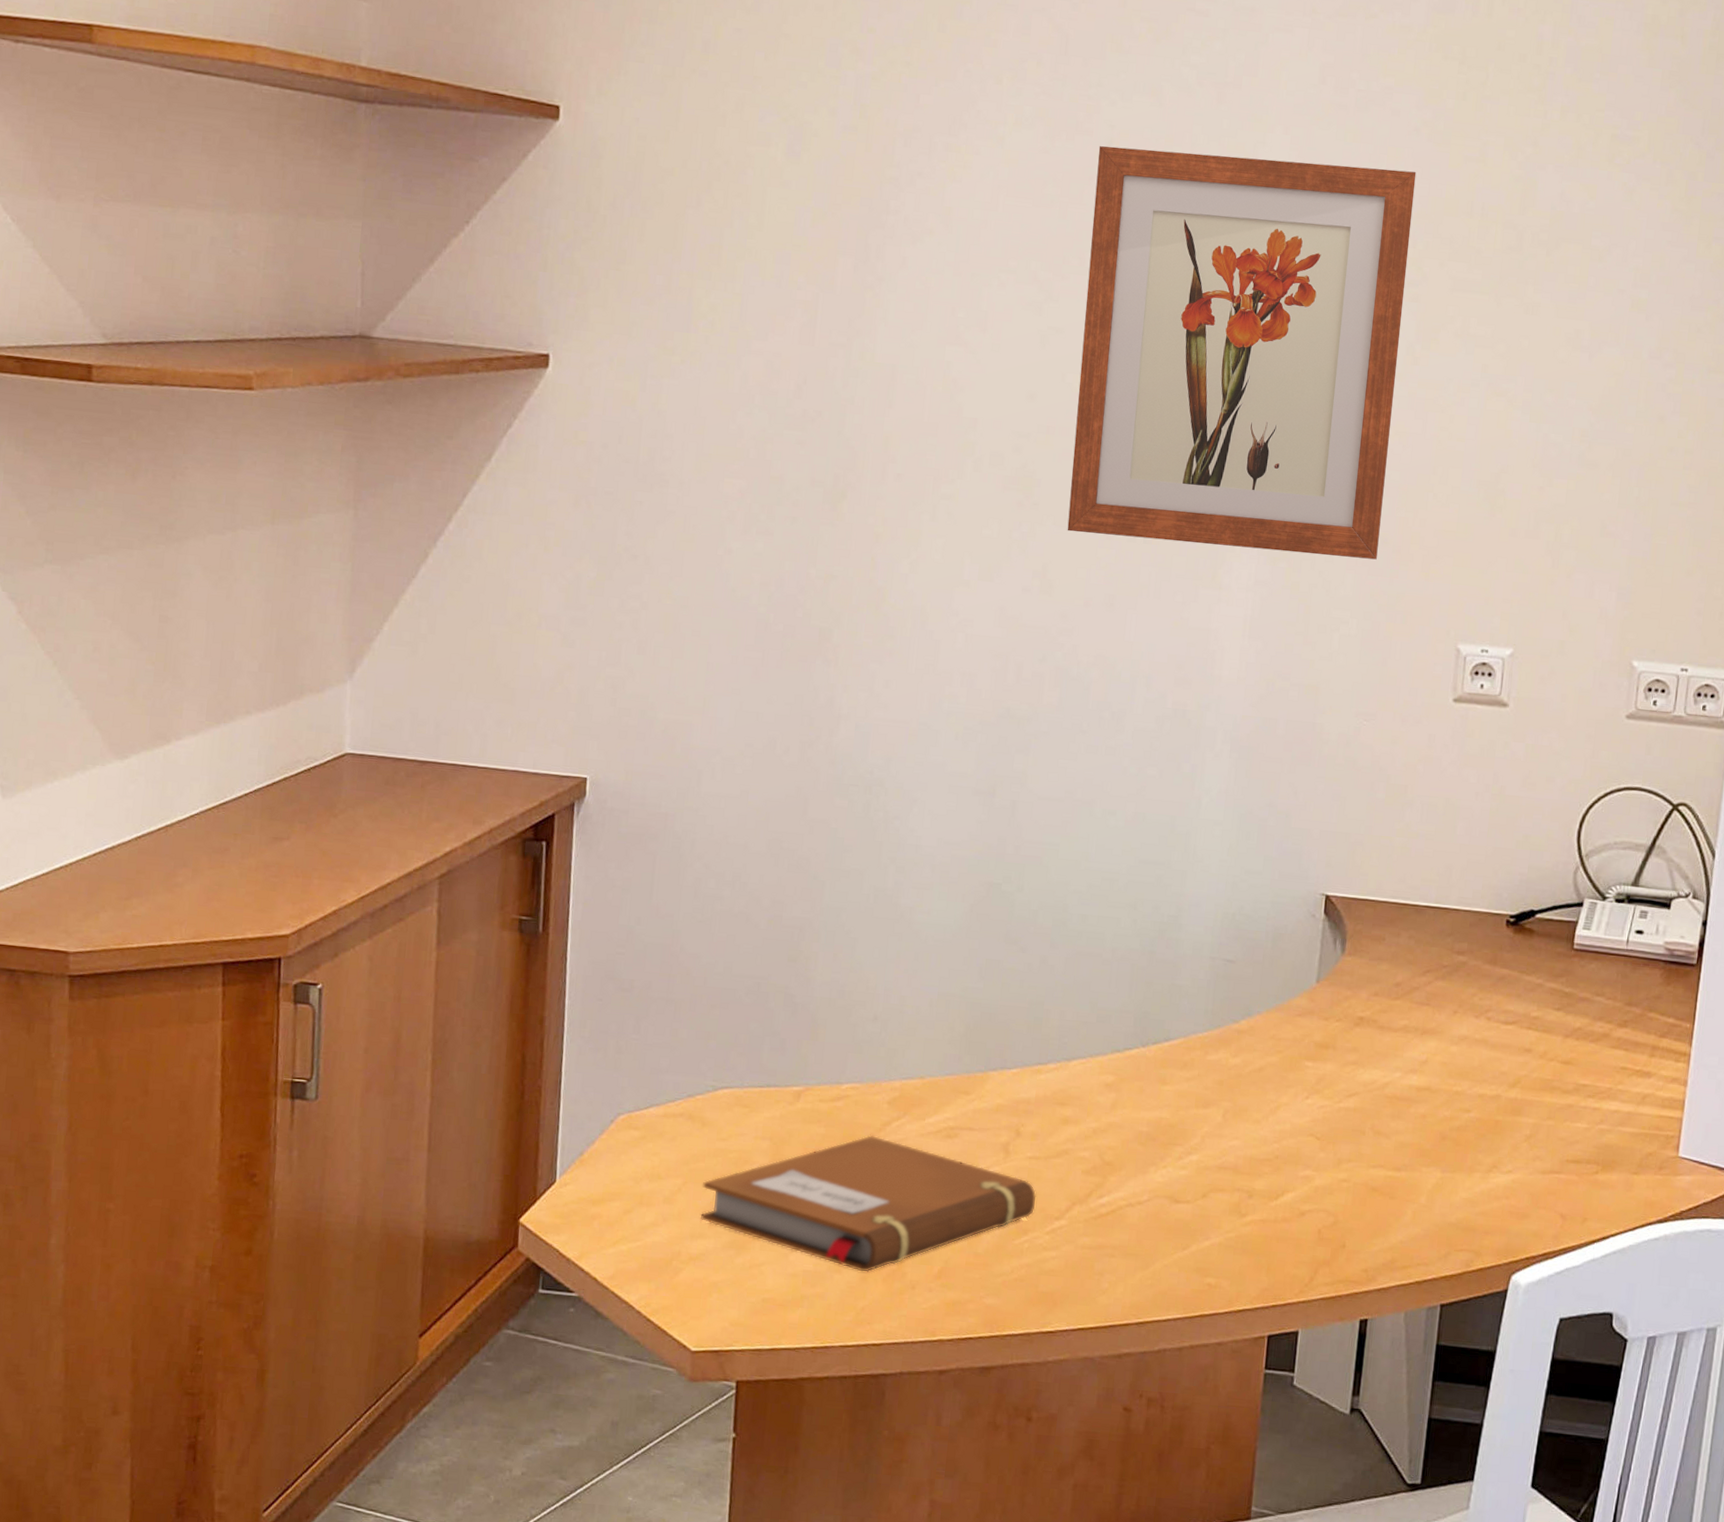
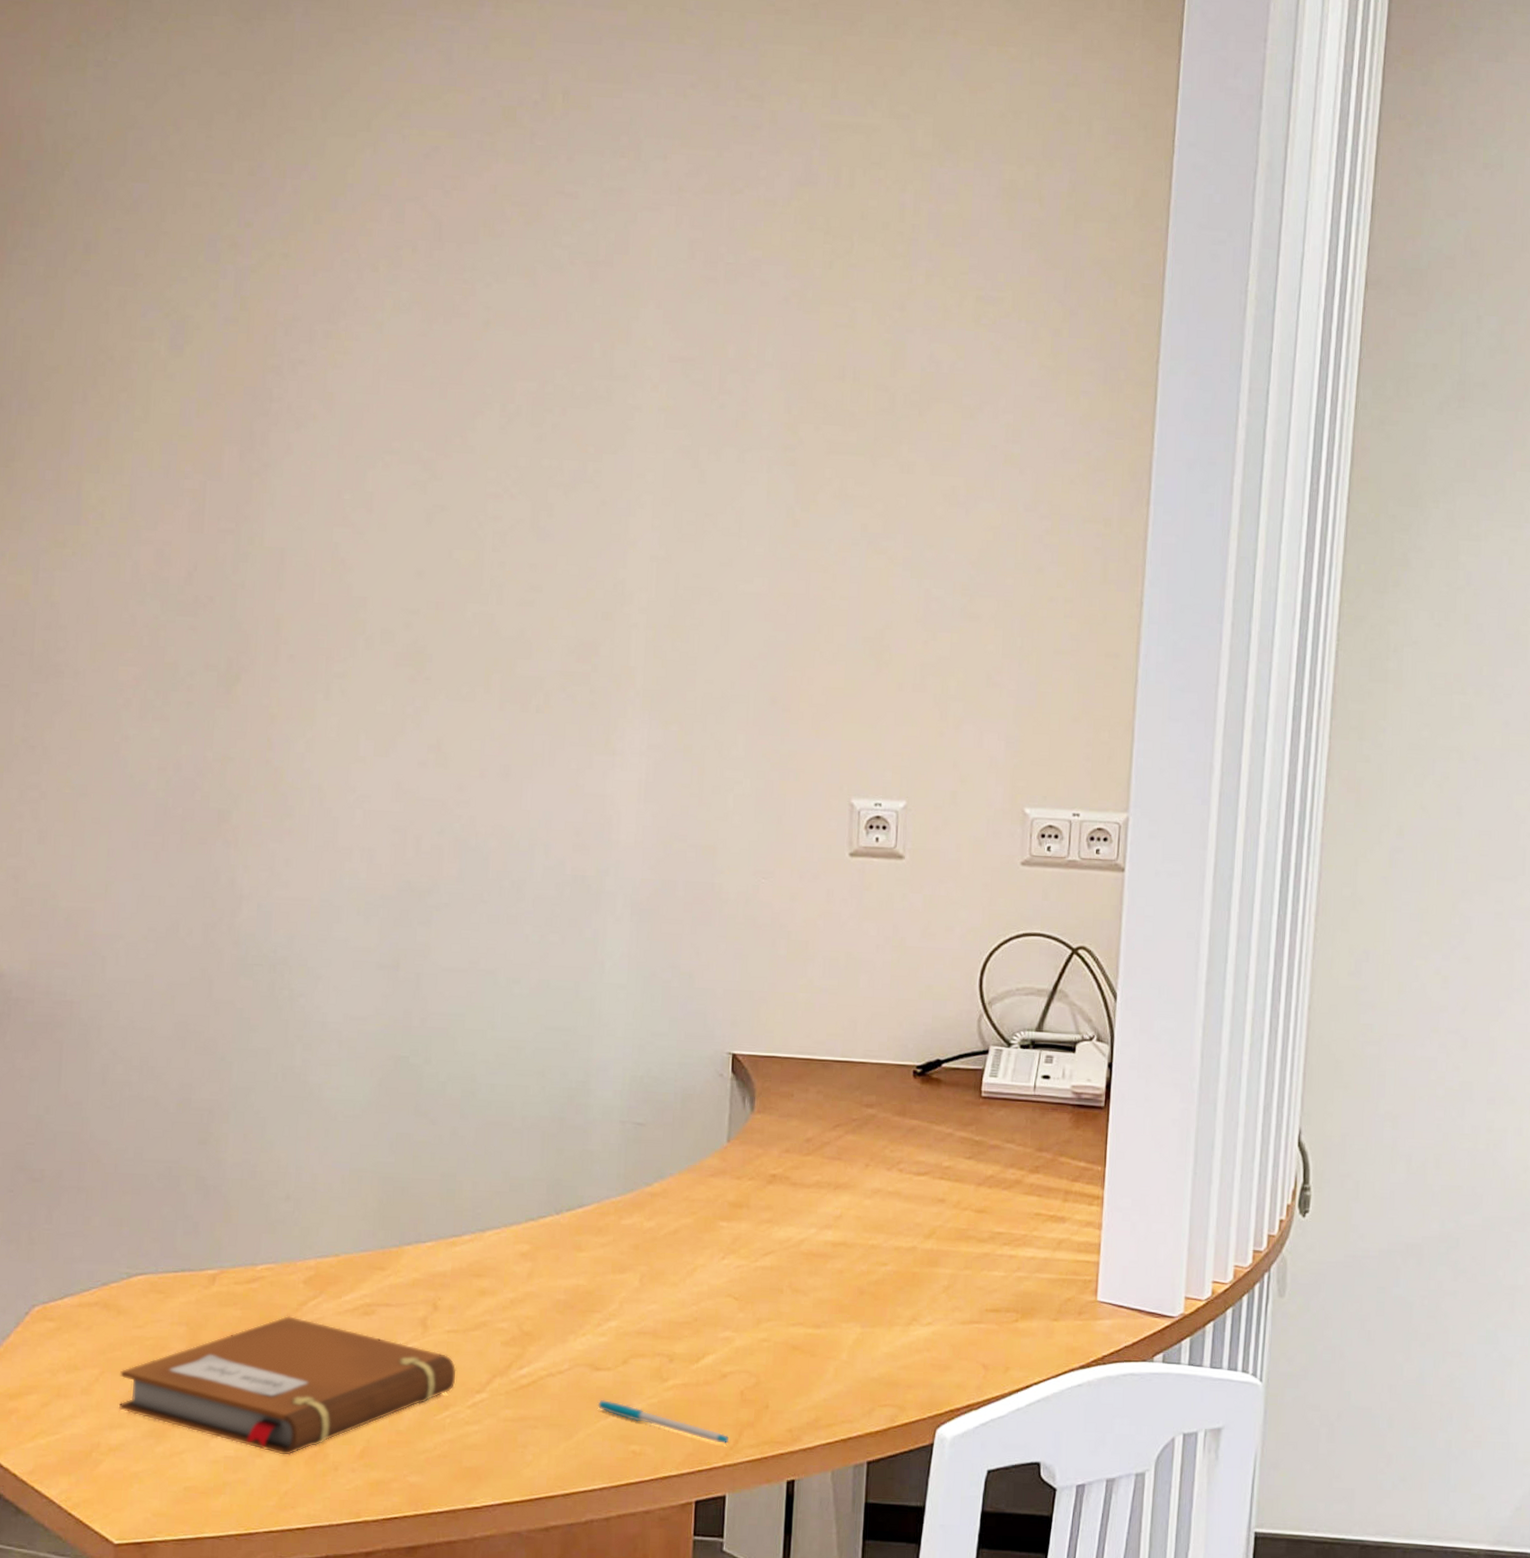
wall art: present [1067,146,1417,560] -> none [460,327,788,719]
pen: none [1175,1231,1304,1282] -> present [597,1399,729,1445]

